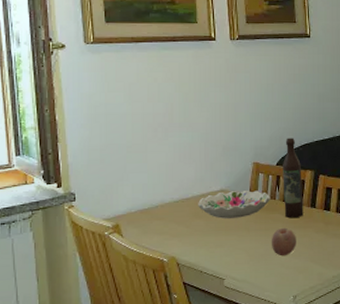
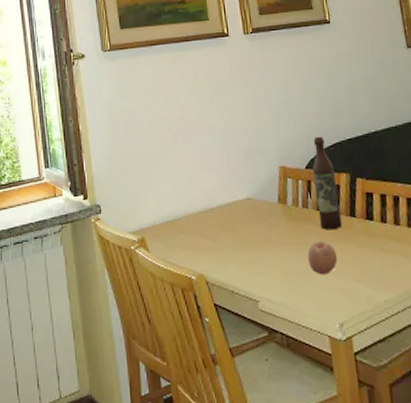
decorative bowl: present [198,189,271,219] -> none [223,197,303,231]

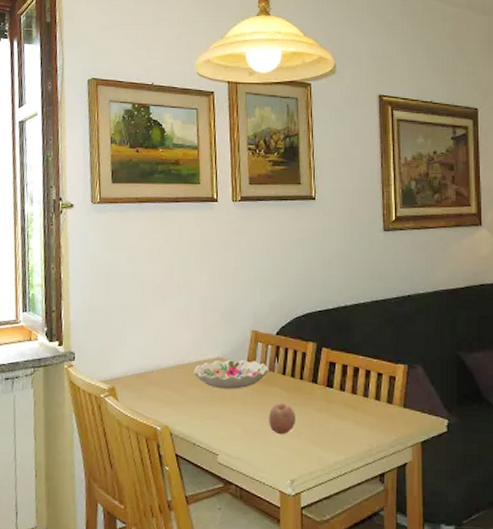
decorative bowl: none [223,197,303,231] -> present [194,359,269,389]
wine bottle: present [312,136,342,230] -> none [282,306,304,394]

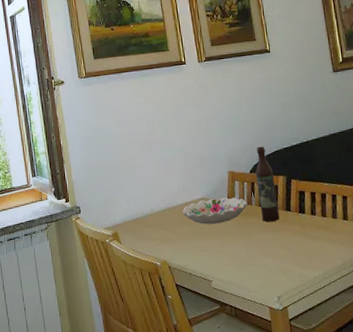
fruit: present [268,403,296,435] -> none [251,231,276,259]
wine bottle: none [282,306,304,394] -> present [255,146,280,222]

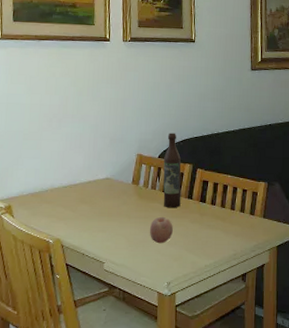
decorative bowl: present [182,197,248,225] -> none [84,179,151,205]
fruit: none [251,231,276,259] -> present [149,216,173,244]

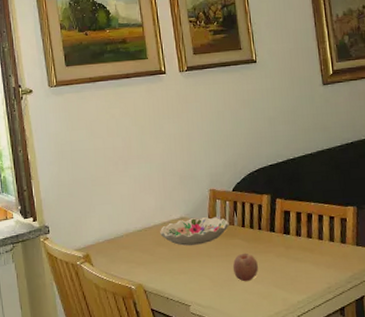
decorative bowl: none [84,179,151,205] -> present [160,216,229,246]
wine bottle: present [163,133,181,208] -> none [239,163,263,244]

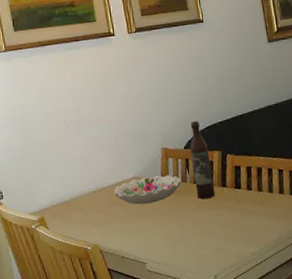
fruit: present [232,253,258,282] -> none [186,208,212,237]
wine bottle: none [239,163,263,244] -> present [190,120,215,200]

